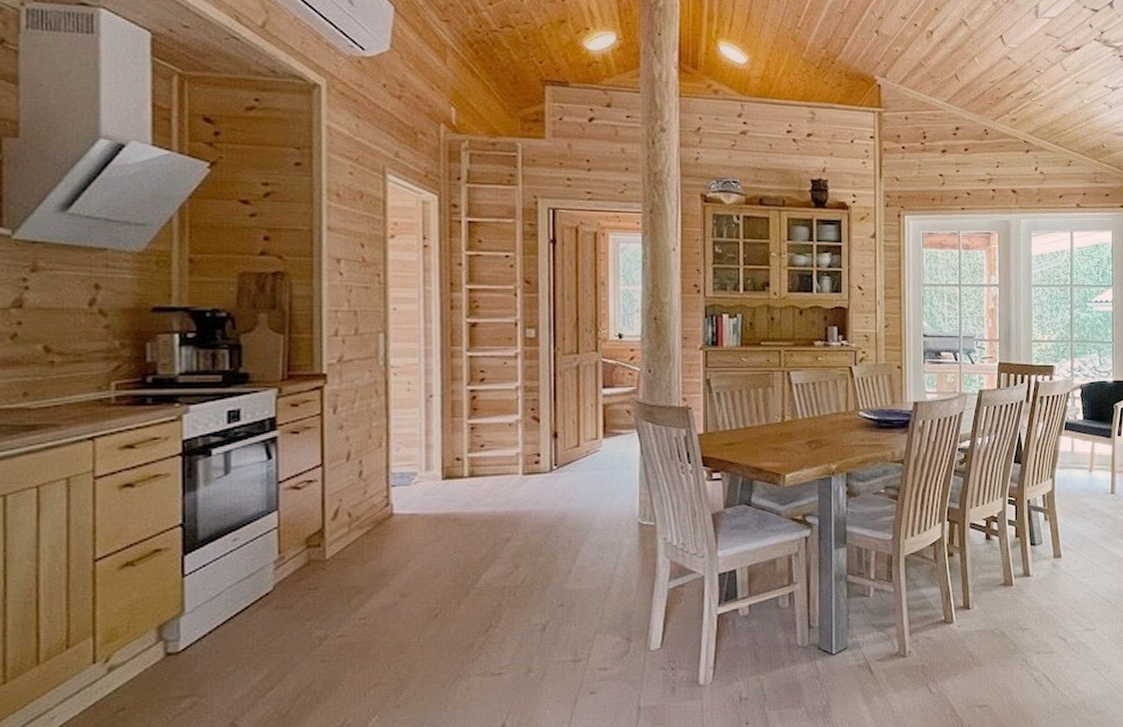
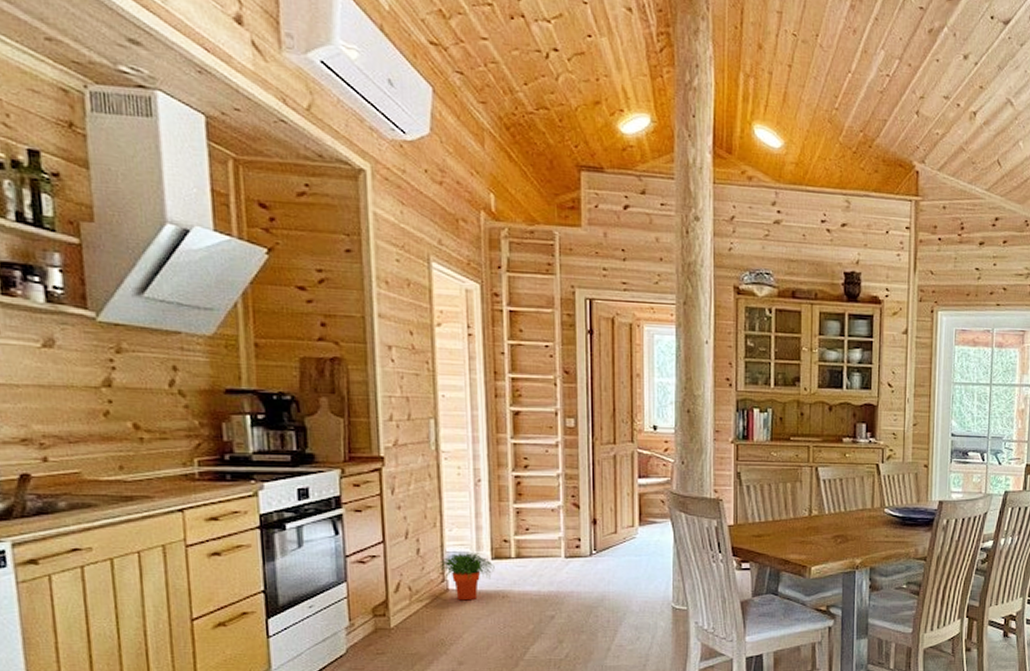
potted plant: none [378,472,445,526] -> present [435,551,495,601]

